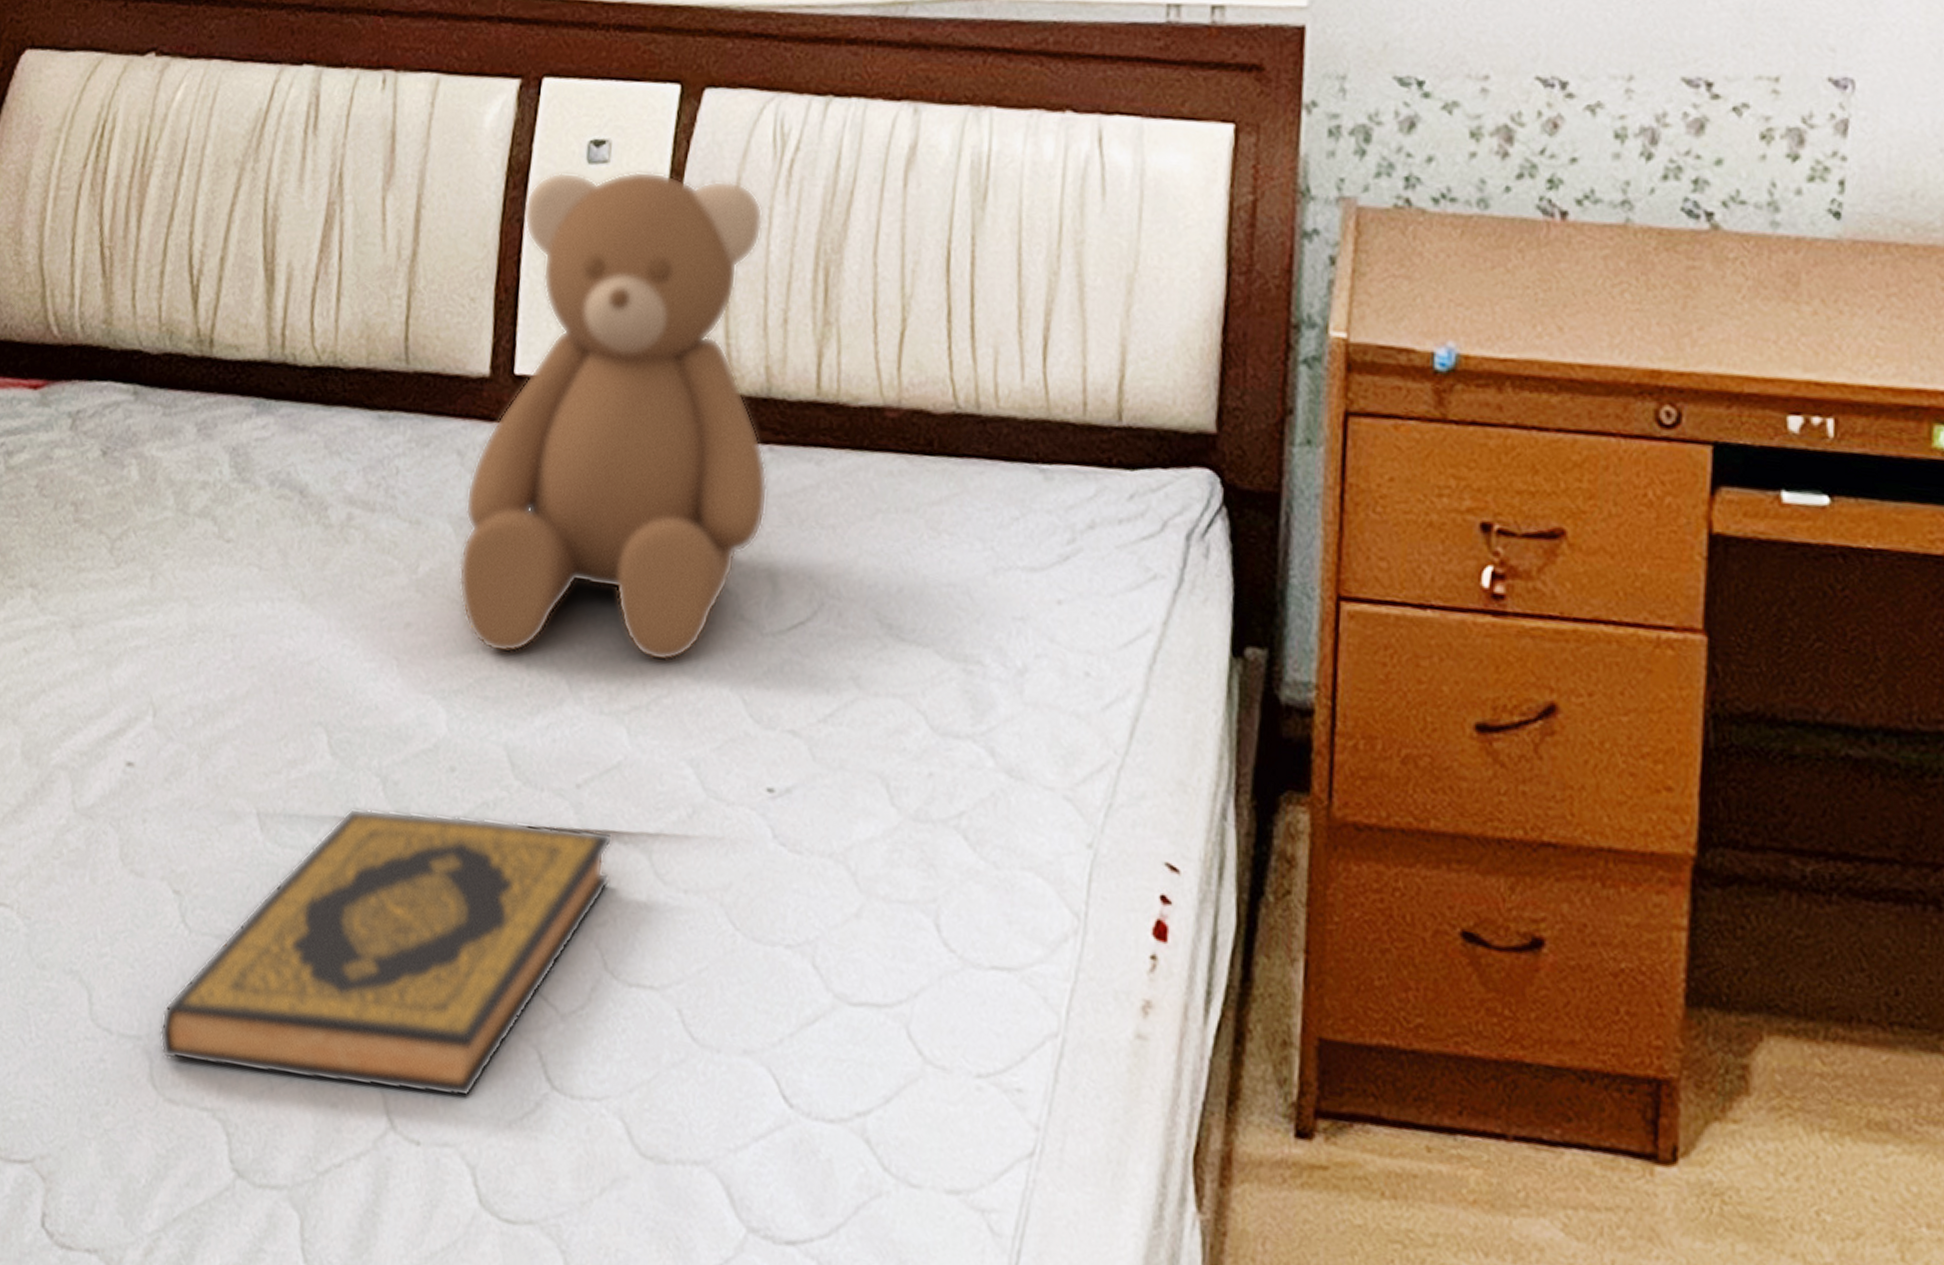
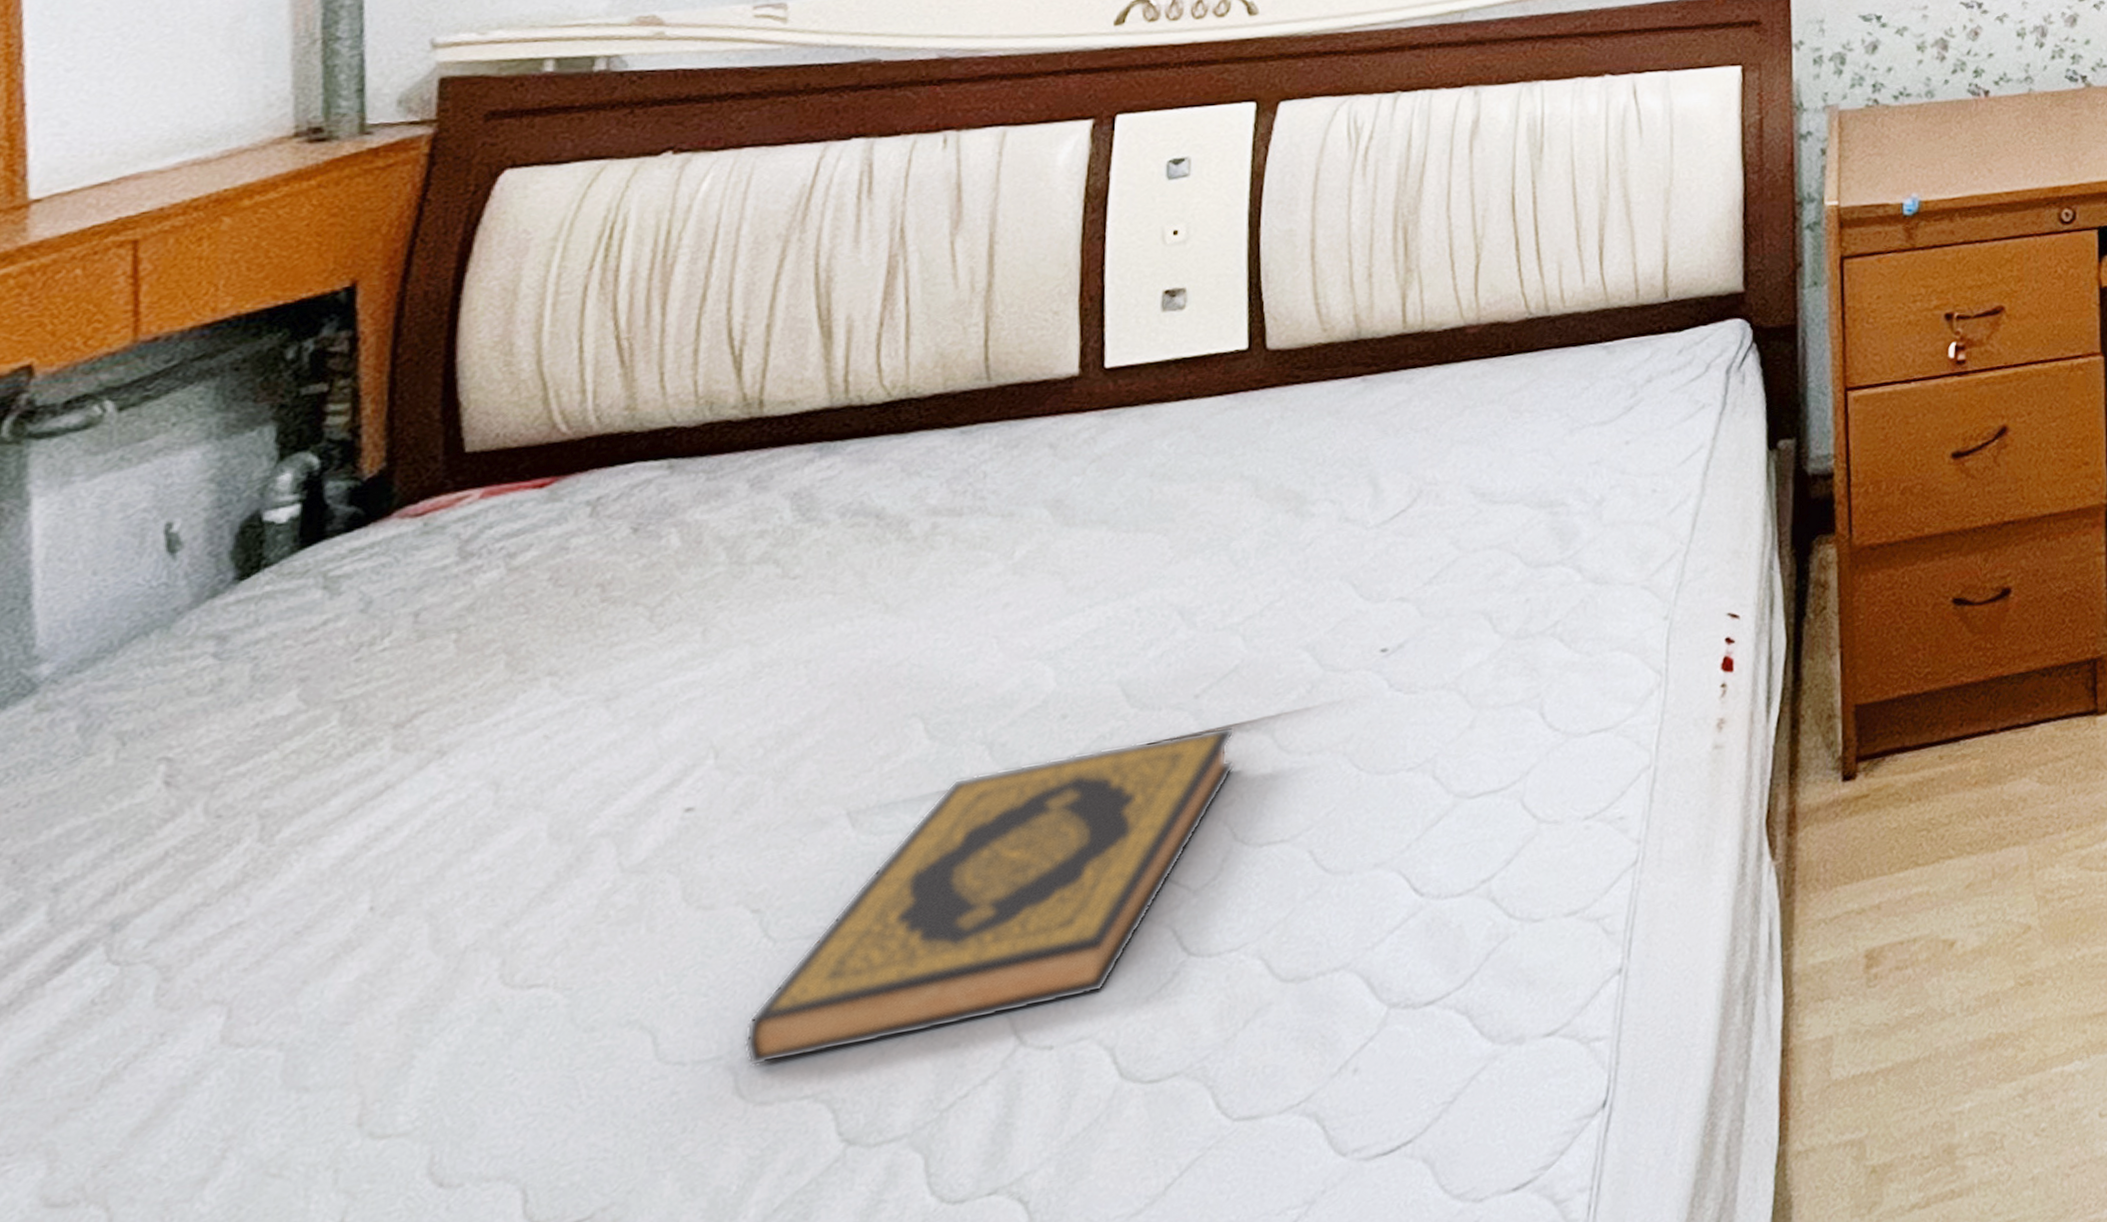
teddy bear: present [458,171,768,662] -> none [1057,173,1364,606]

